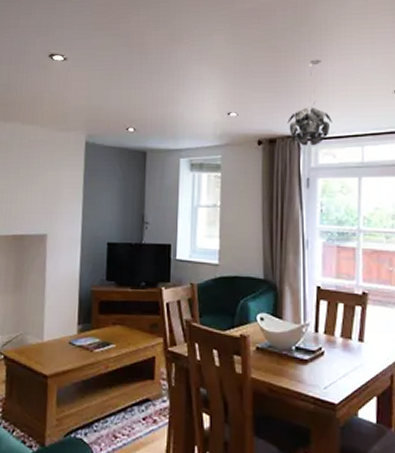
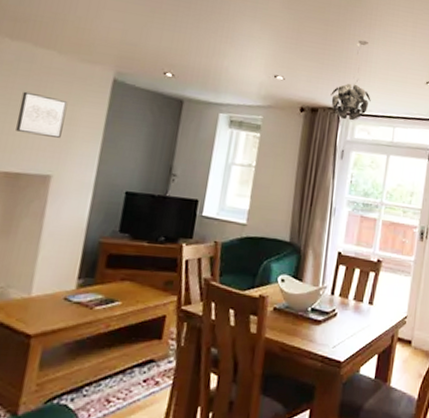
wall art: none [16,164,53,201] -> present [16,91,68,138]

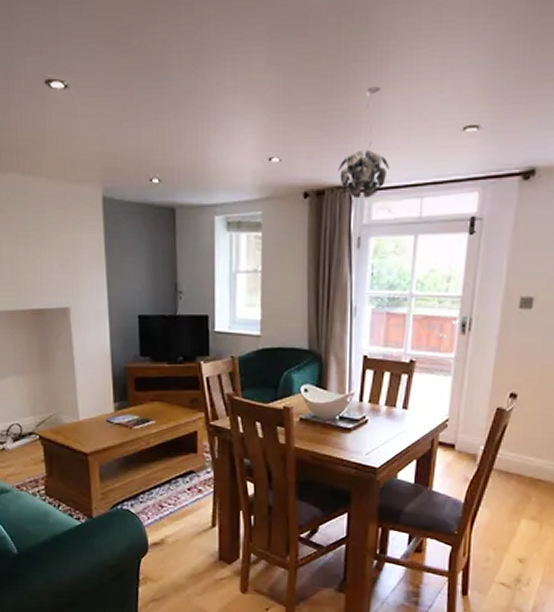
wall art: present [16,91,68,138] -> none [26,226,68,269]

